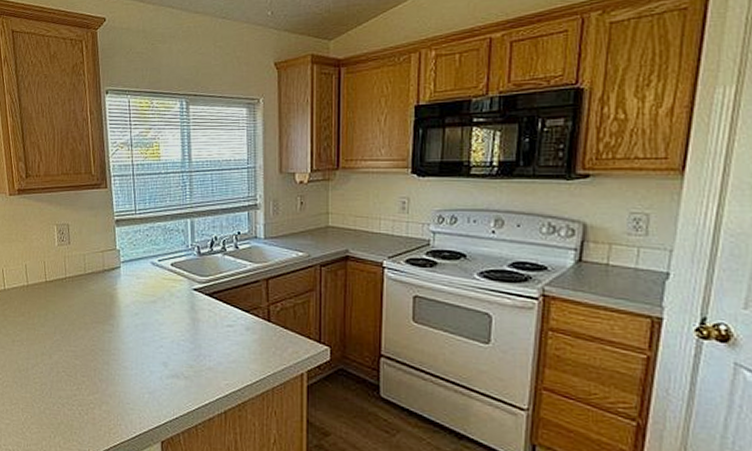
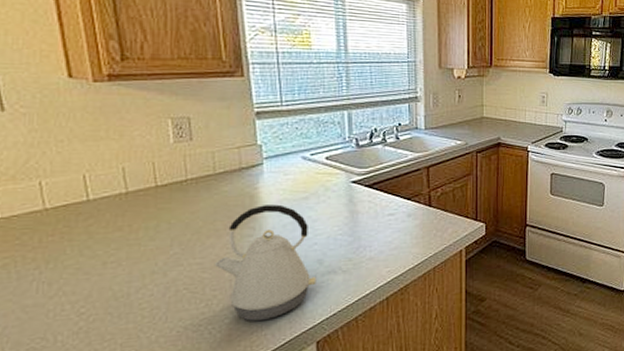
kettle: none [83,305,162,411] -> present [214,204,317,321]

